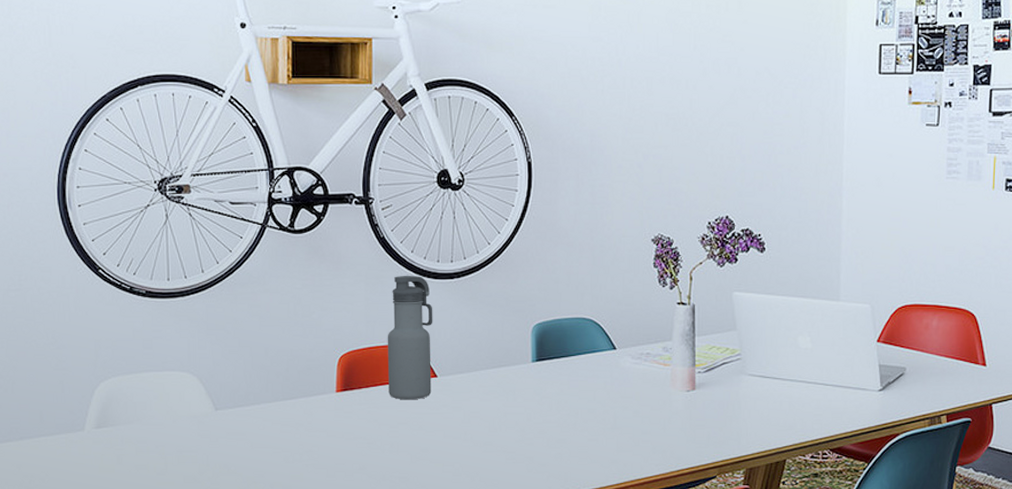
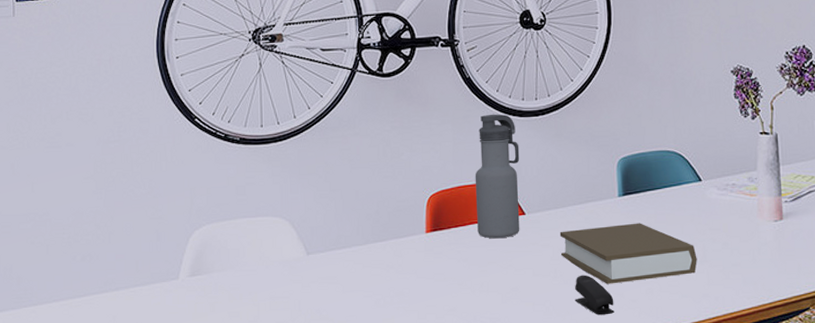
book: none [471,389,608,448] -> present [559,223,697,284]
stapler: none [484,438,523,478] -> present [574,275,614,315]

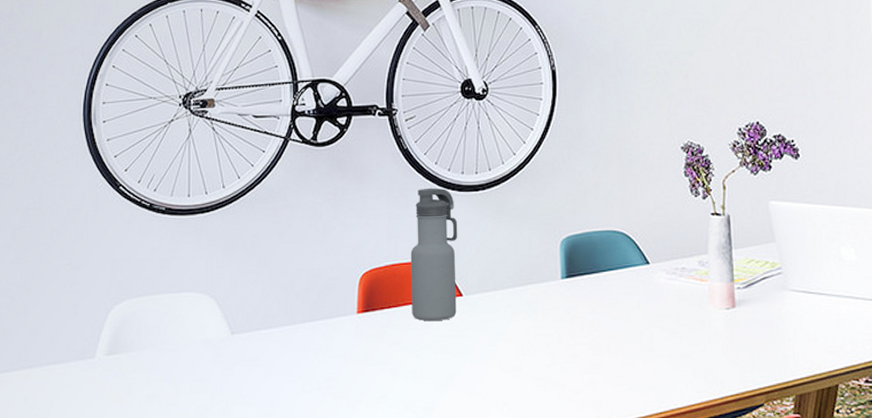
book: present [559,223,697,284] -> none [498,308,644,373]
stapler: present [574,275,614,315] -> none [513,362,555,407]

